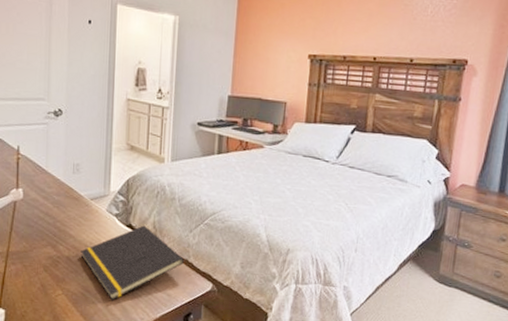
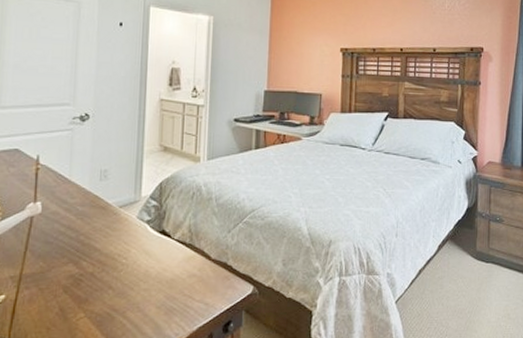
notepad: present [81,225,185,300] -> none [107,230,223,317]

